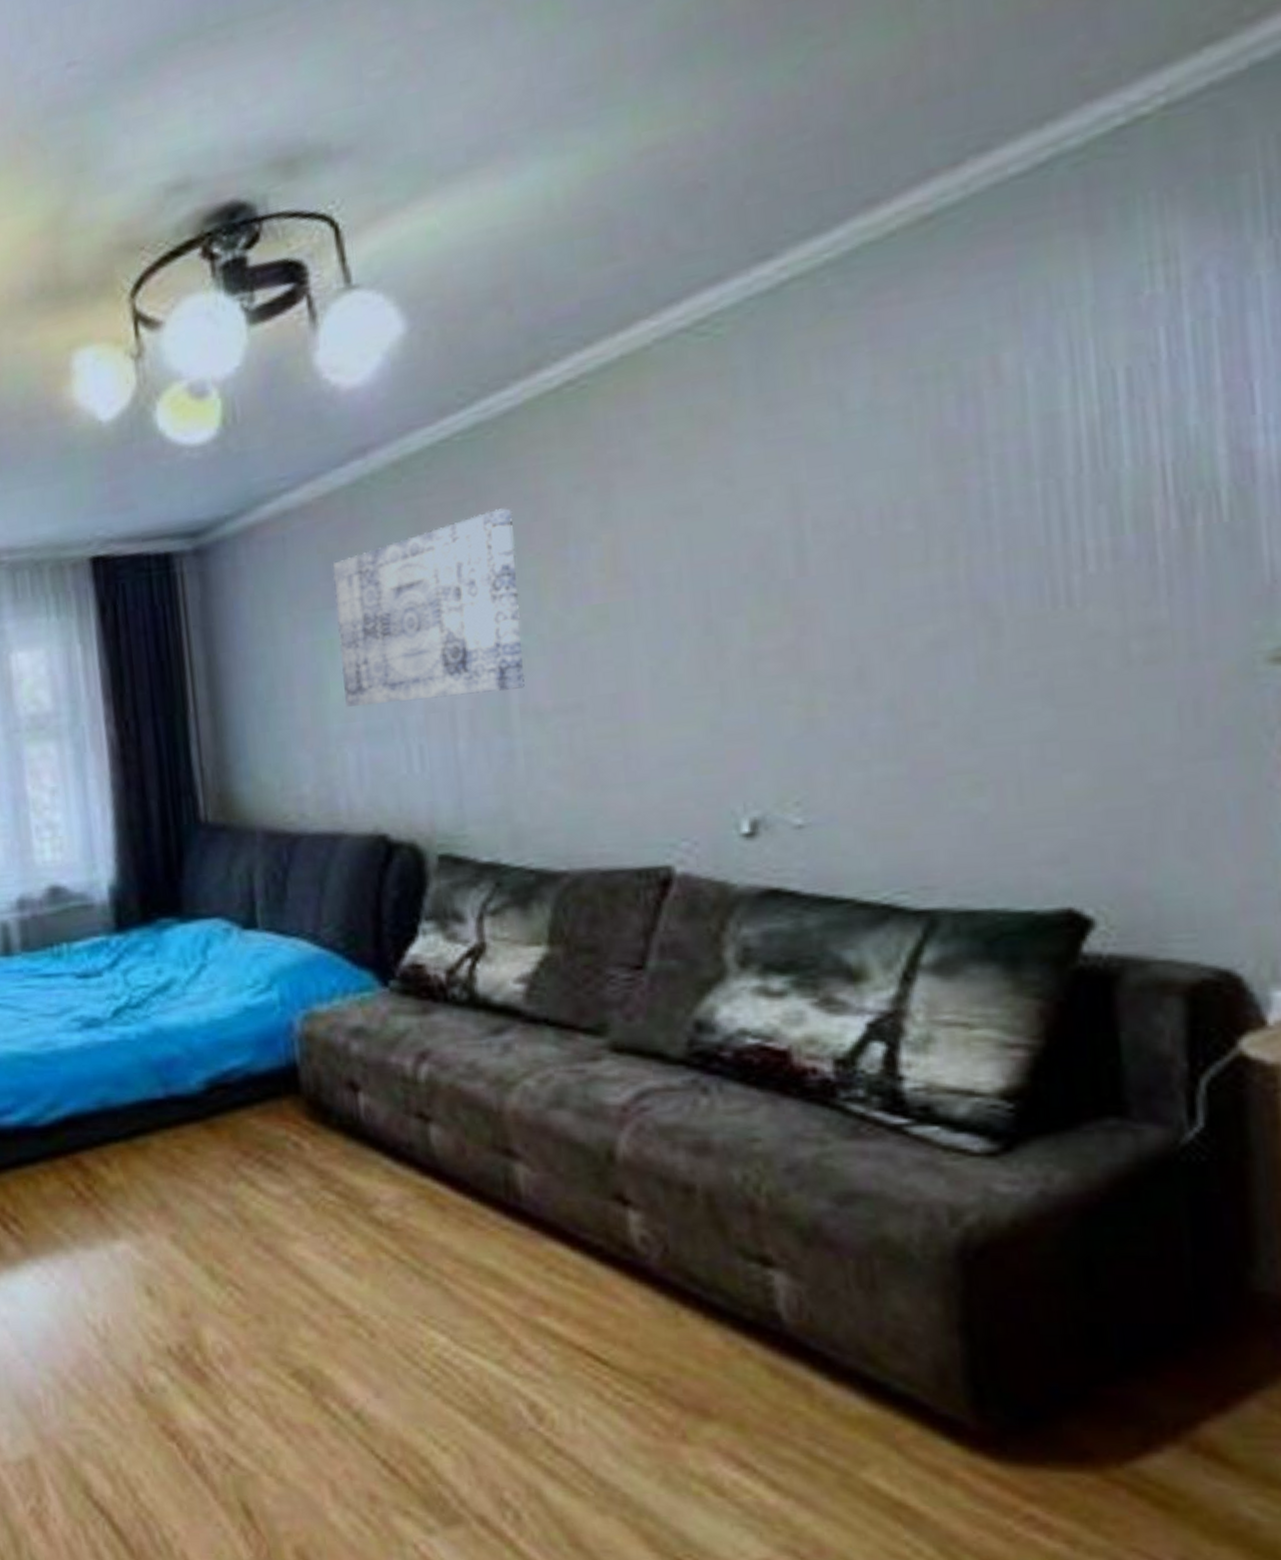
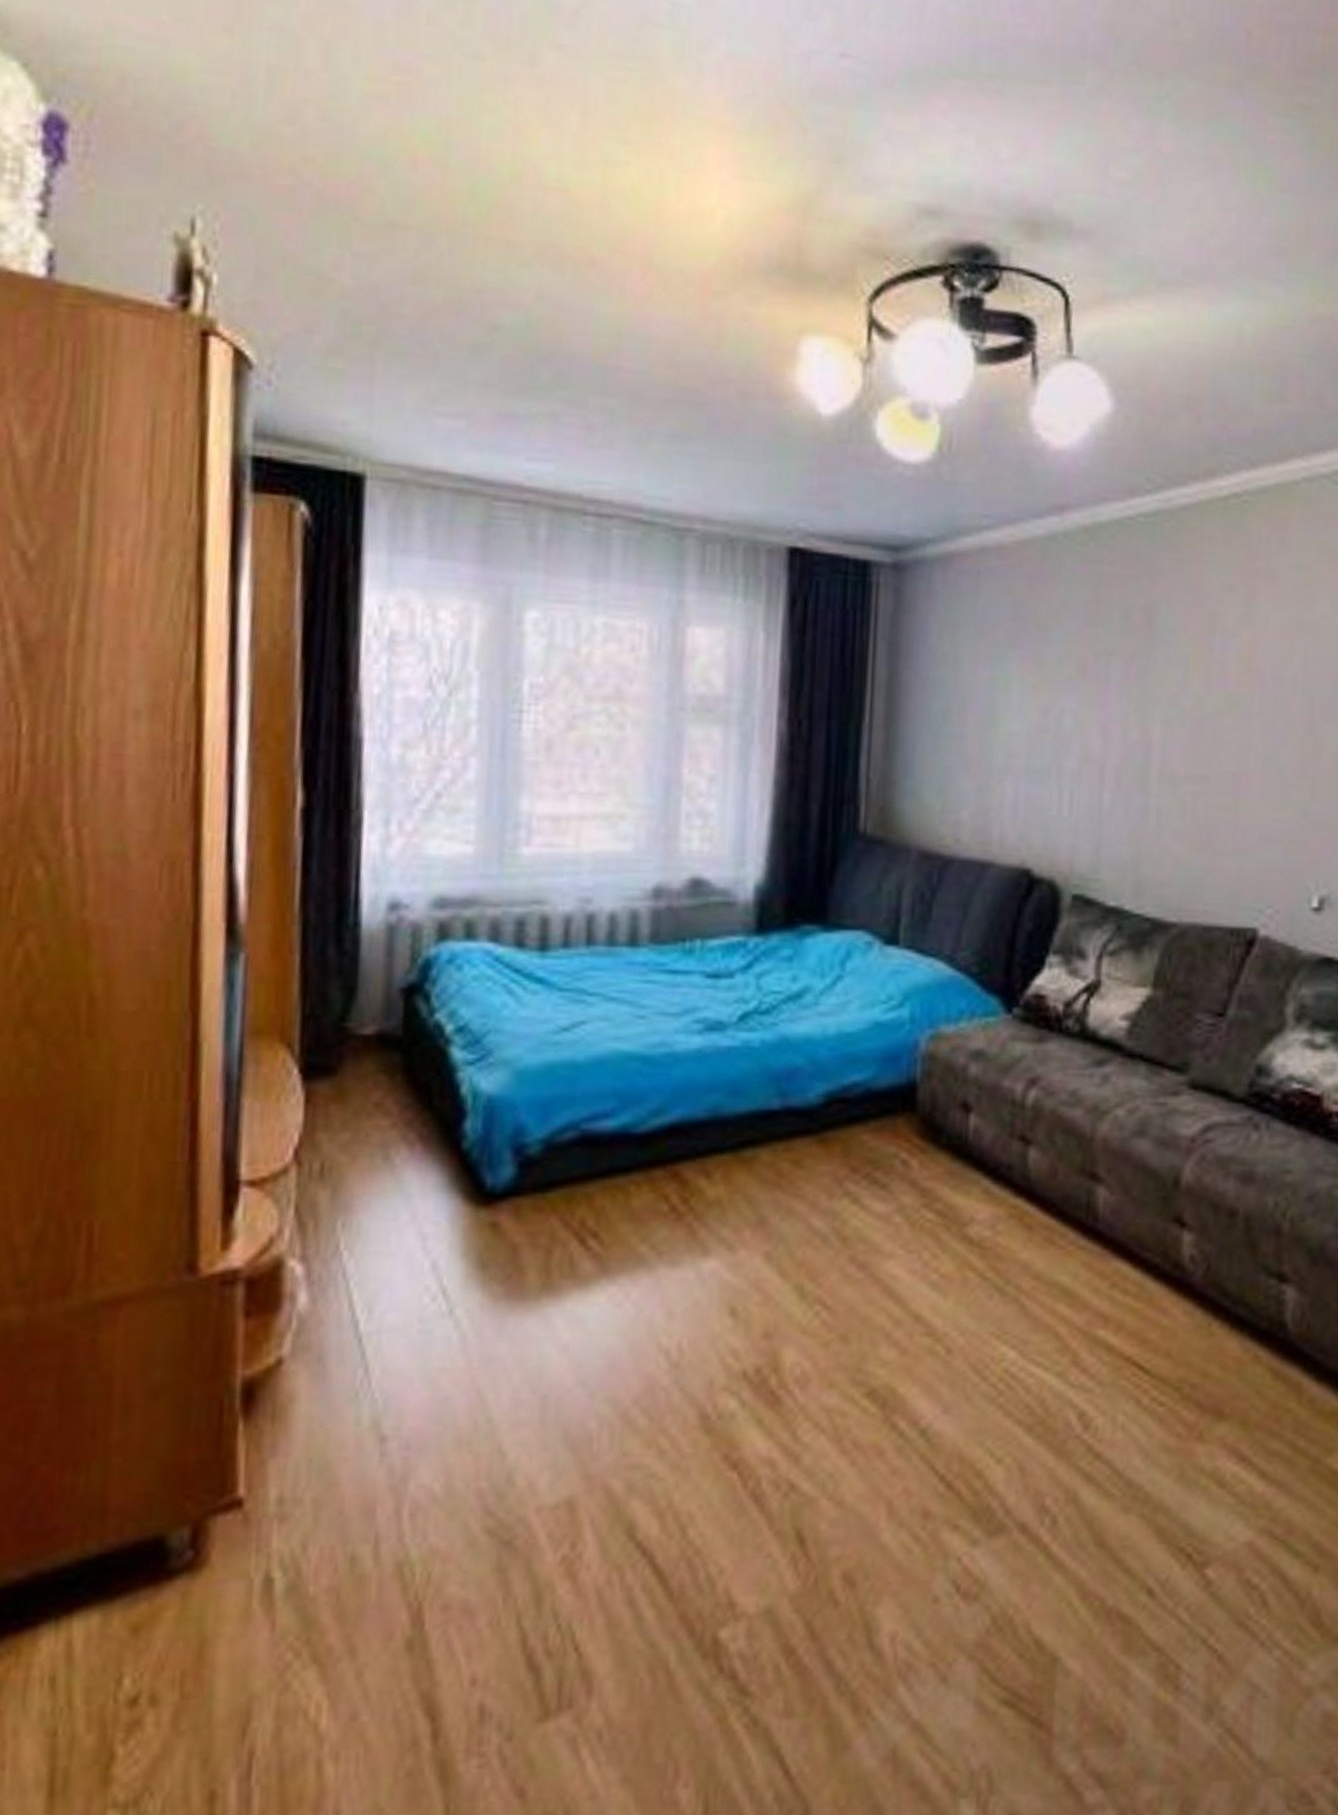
wall art: present [332,508,525,707] -> none [1012,590,1176,753]

